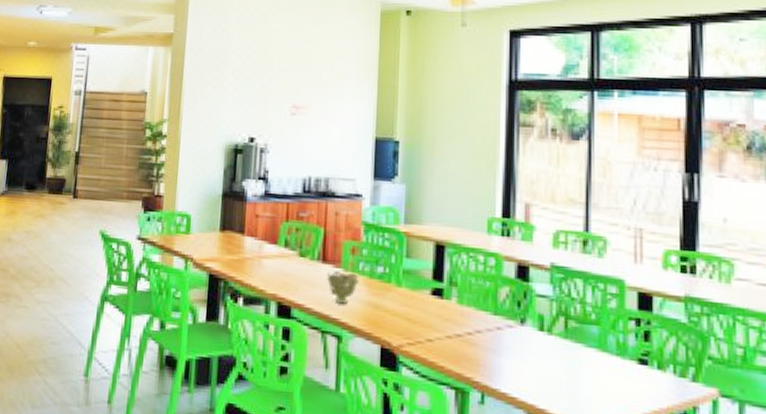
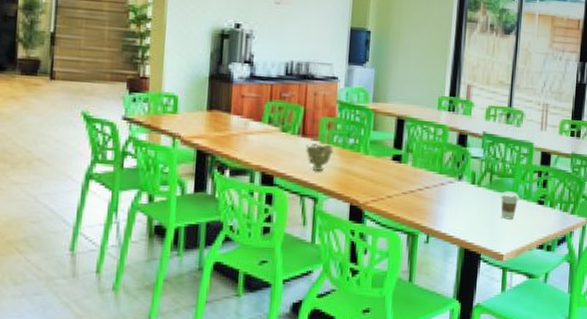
coffee cup: none [581,343,609,382] -> present [500,191,519,220]

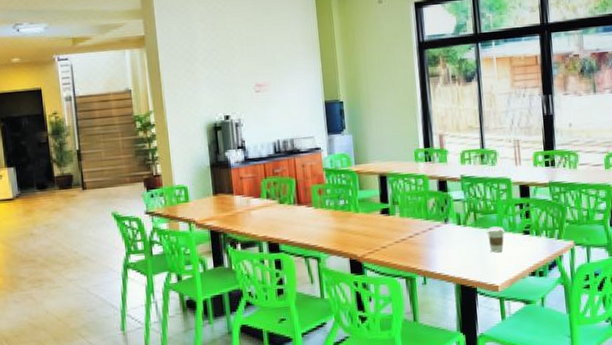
decorative bowl: present [306,142,333,171] -> none [302,208,327,234]

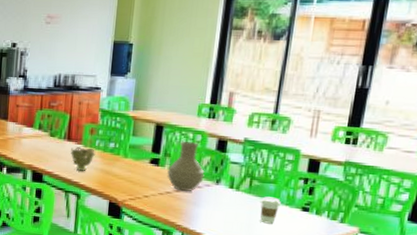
decorative bowl: none [302,208,327,234] -> present [71,146,95,171]
vase: none [398,186,433,236] -> present [167,140,205,191]

